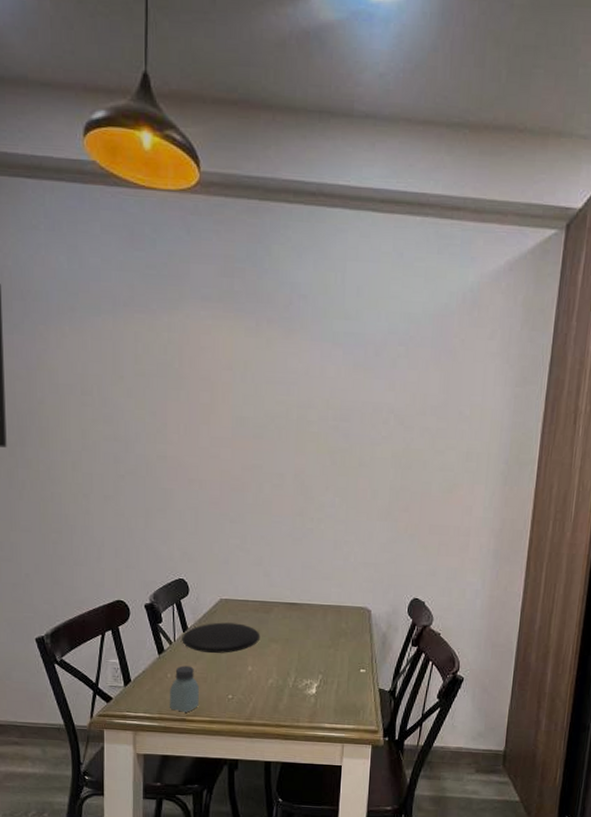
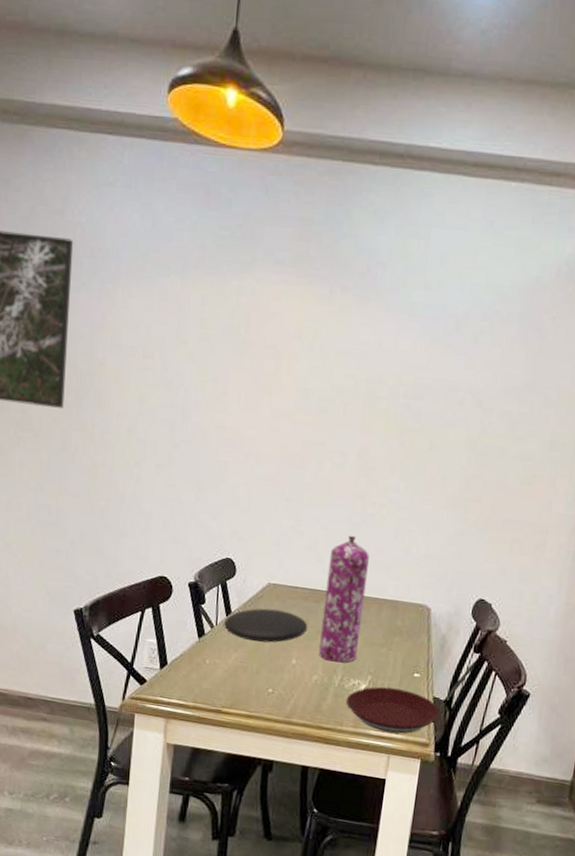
saltshaker: present [170,665,199,712] -> none [205,652,238,704]
gas cylinder: none [272,550,312,666] -> present [319,536,369,663]
plate: none [300,684,386,724] -> present [345,686,441,734]

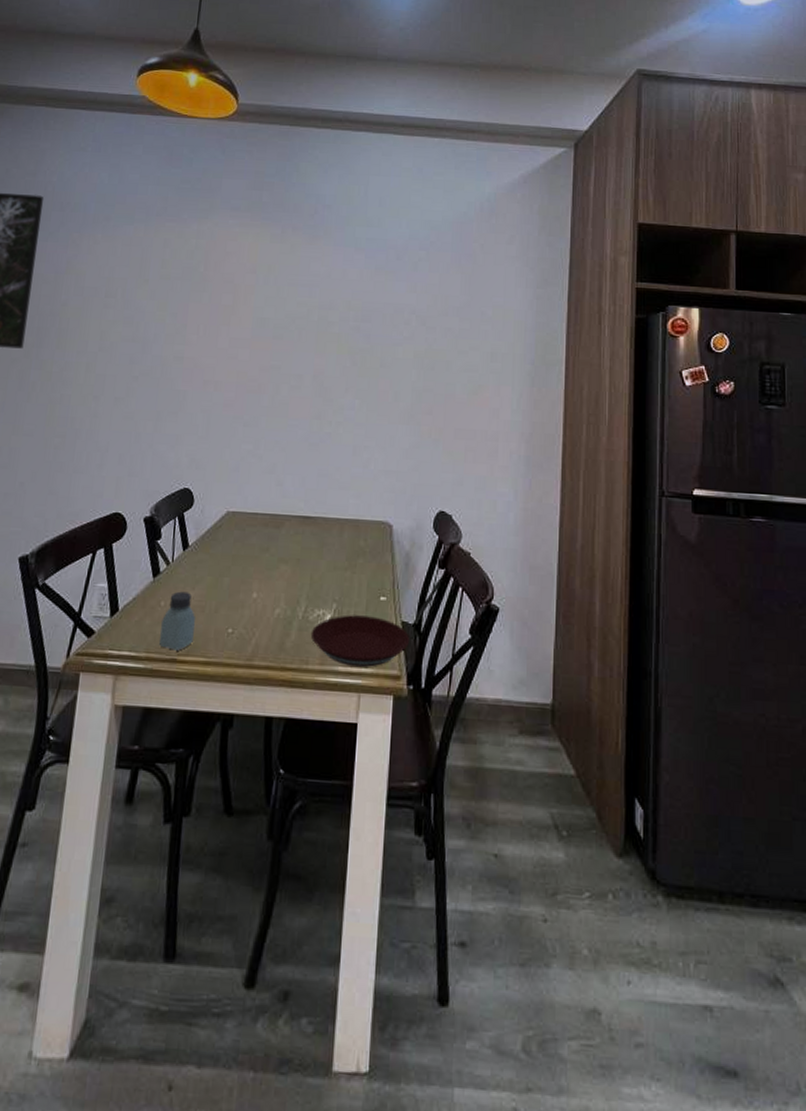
saltshaker: none [205,652,238,704] -> present [159,591,195,651]
plate: present [224,608,308,643] -> none [180,539,269,576]
gas cylinder: present [319,536,369,663] -> none [281,456,329,592]

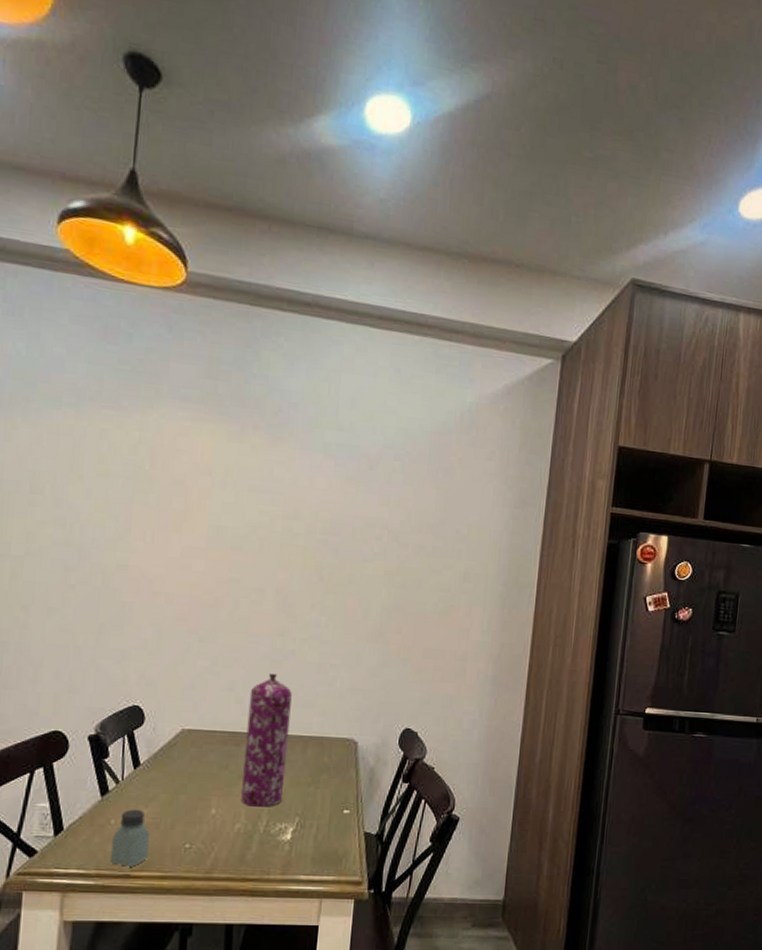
gas cylinder: none [281,456,329,592] -> present [241,674,292,807]
plate: present [310,615,410,667] -> none [272,827,373,875]

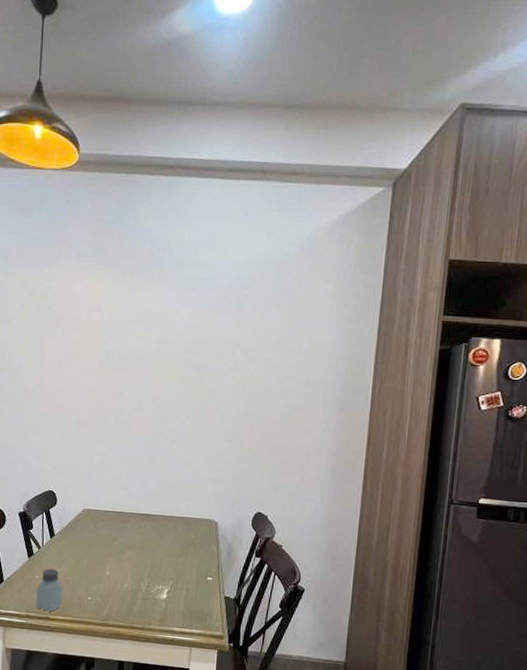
gas cylinder: present [241,674,292,807] -> none [128,467,165,572]

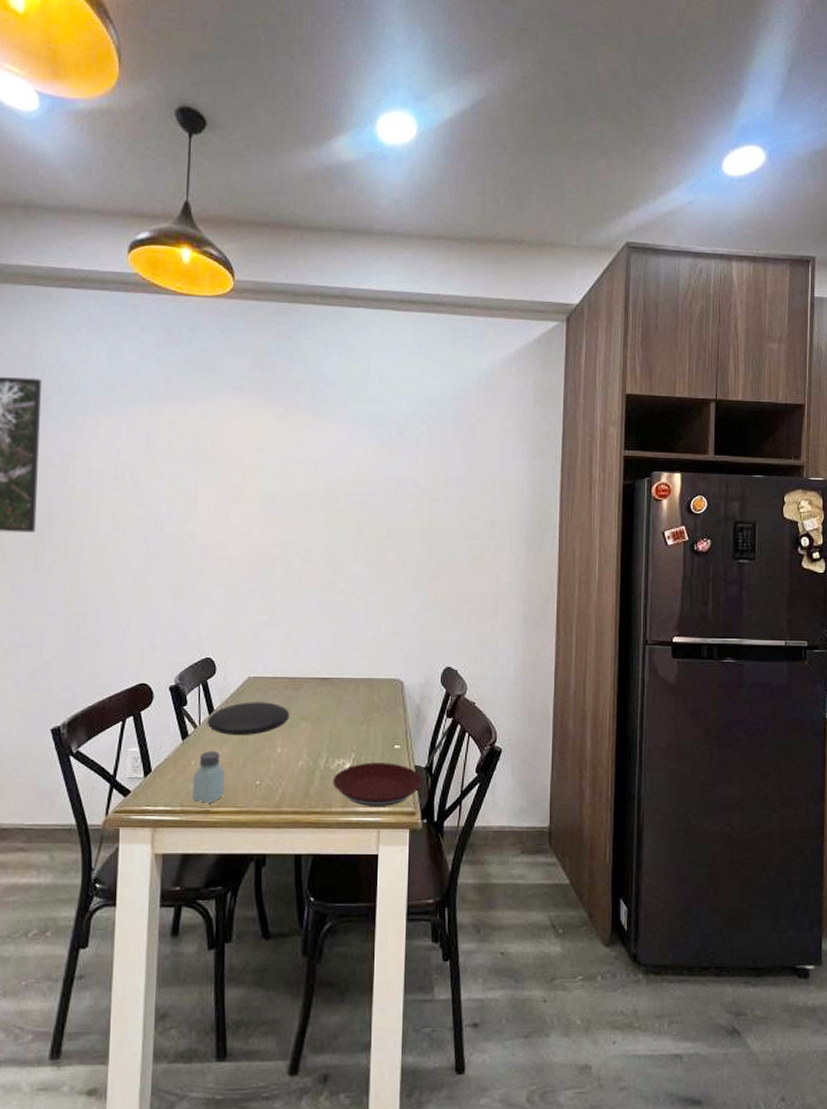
plate: none [49,530,118,559] -> present [207,702,290,735]
plate: none [152,590,232,629] -> present [332,762,423,806]

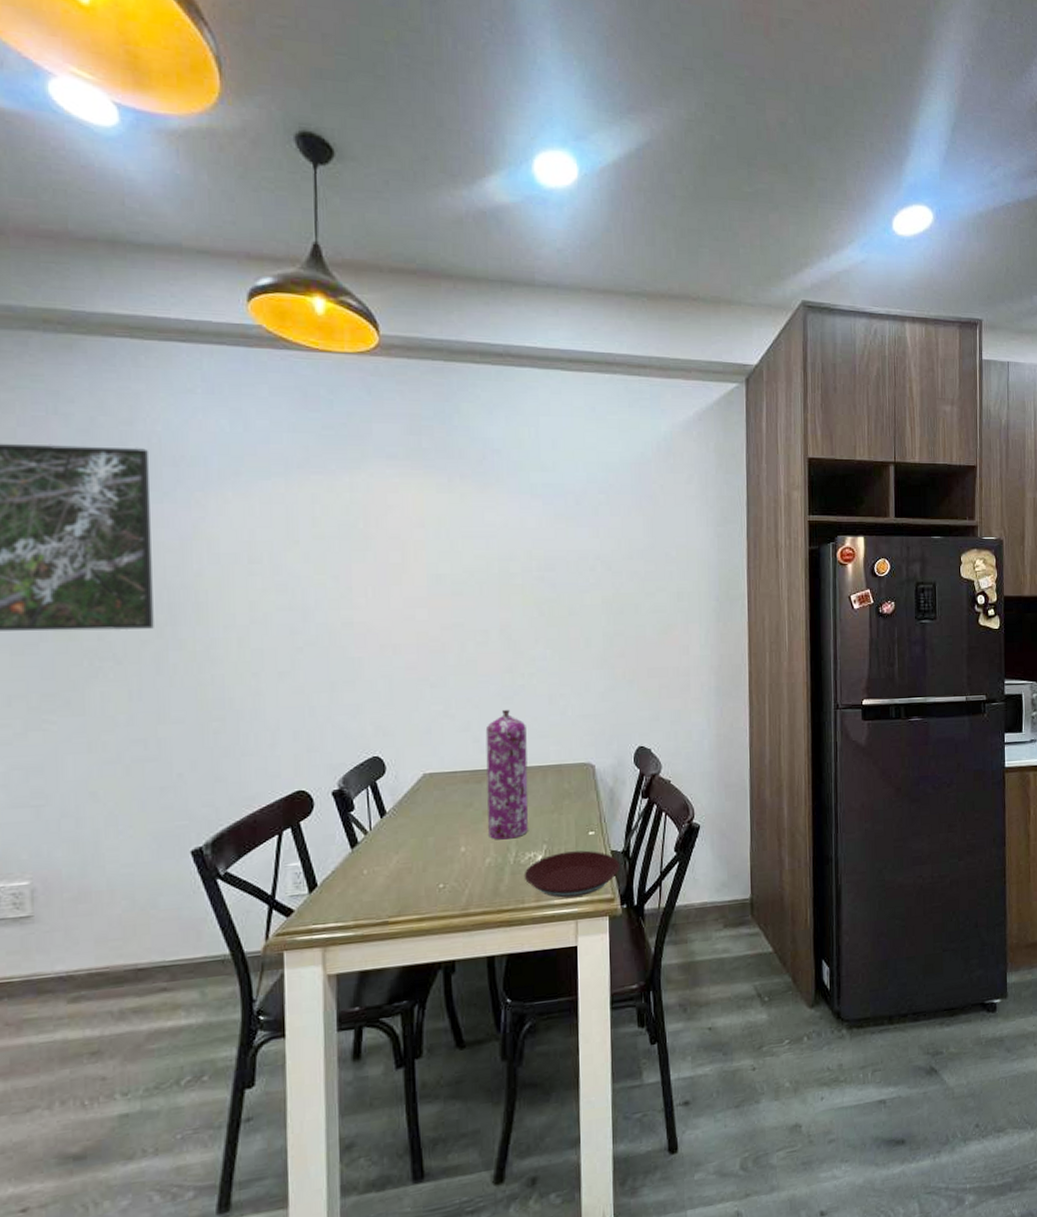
saltshaker: present [193,751,225,803] -> none [367,856,403,914]
plate: present [207,702,290,735] -> none [379,799,473,838]
gas cylinder: none [303,623,342,745] -> present [485,710,529,840]

